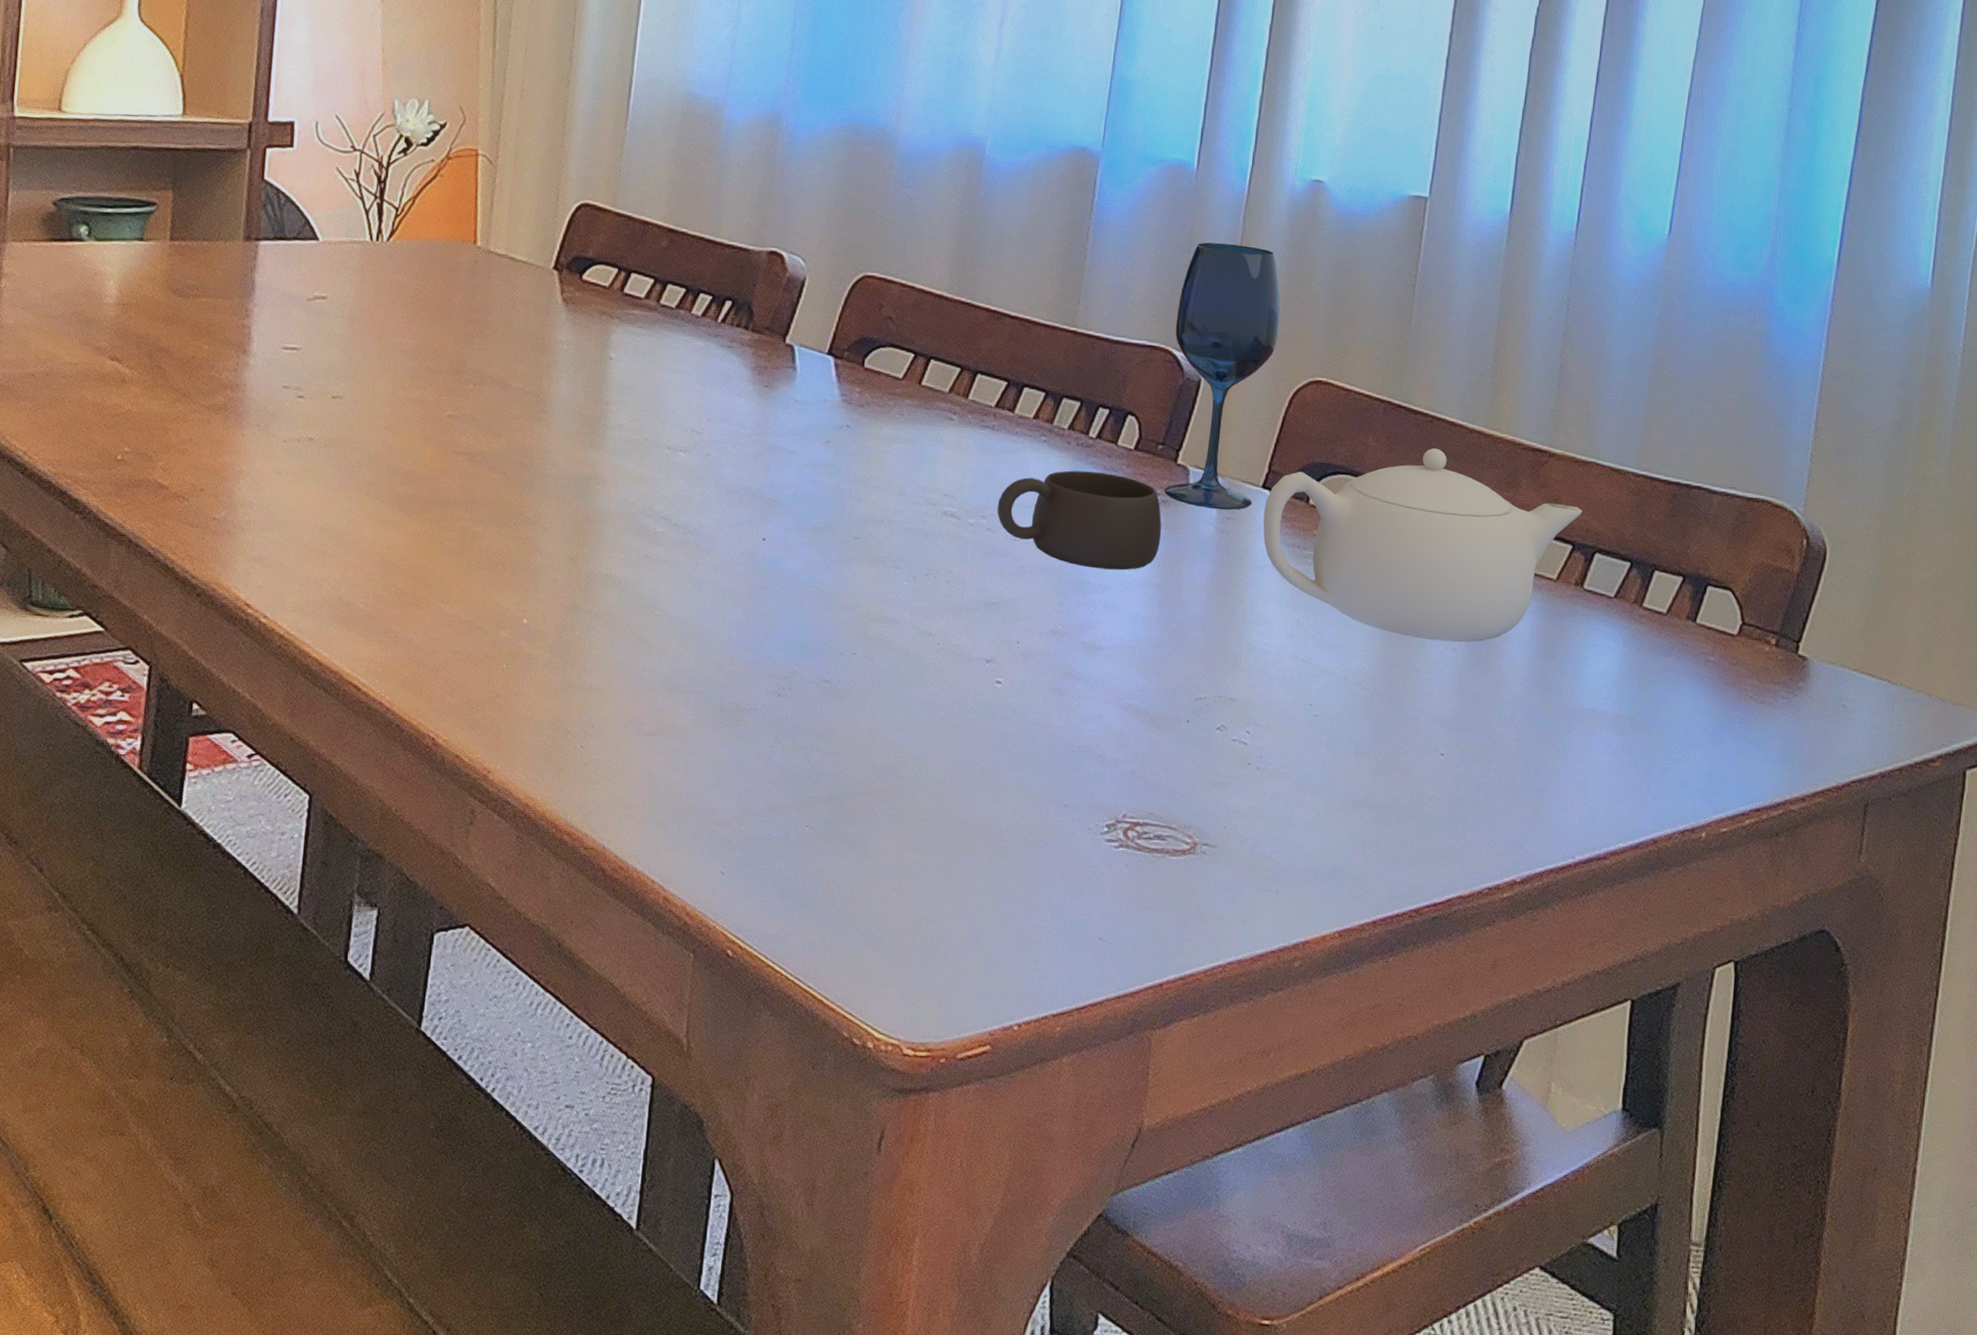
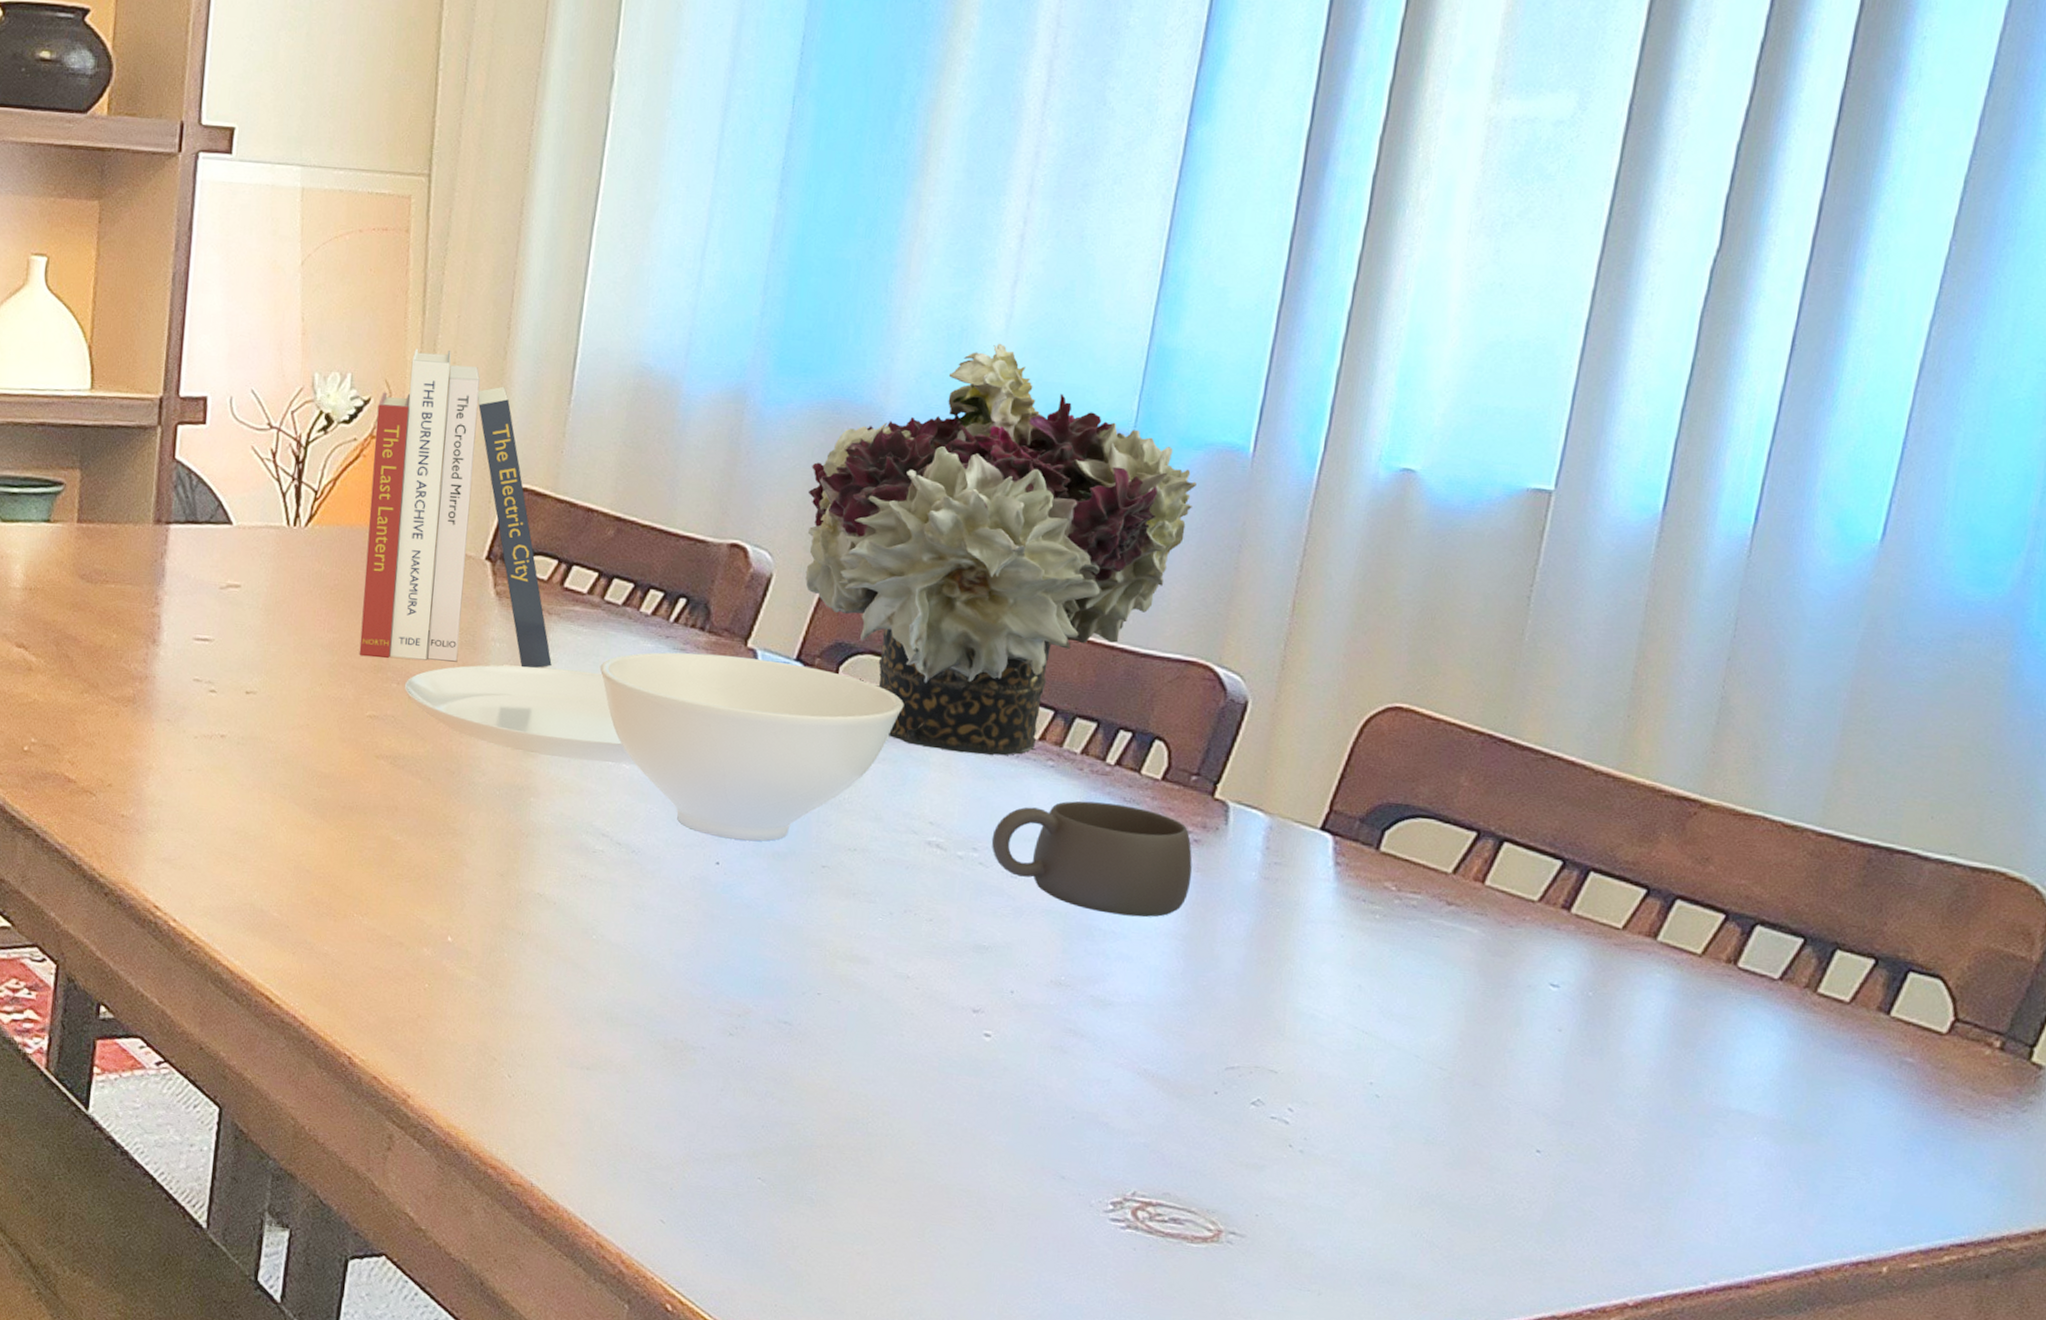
books: none [438,77,614,368] -> present [359,348,552,669]
plate: none [480,365,690,452] -> present [404,665,636,764]
bowl: none [657,349,921,518] -> present [599,652,905,842]
flower arrangement: none [833,74,1153,433] -> present [805,343,1197,756]
wineglass: present [1164,242,1281,510] -> none [1196,541,1354,854]
teapot: present [1263,448,1583,643] -> none [1319,791,1742,1023]

